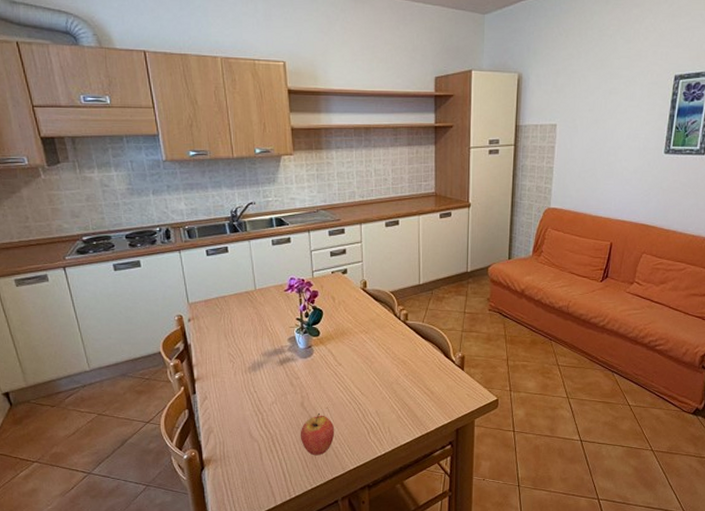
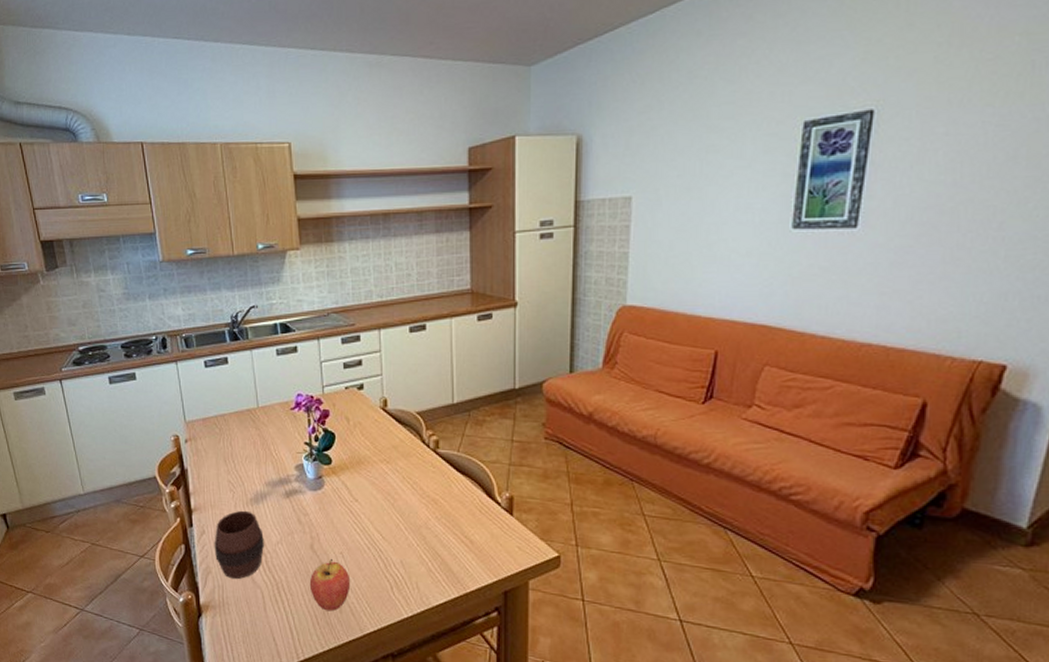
cup: none [215,377,261,436] -> present [214,510,264,580]

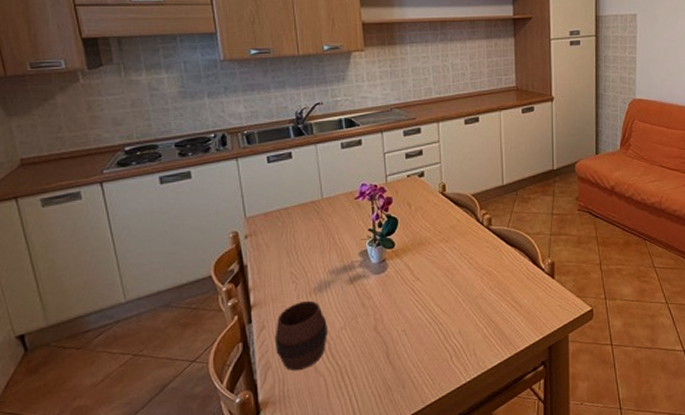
fruit: present [309,558,351,612] -> none [373,337,413,389]

